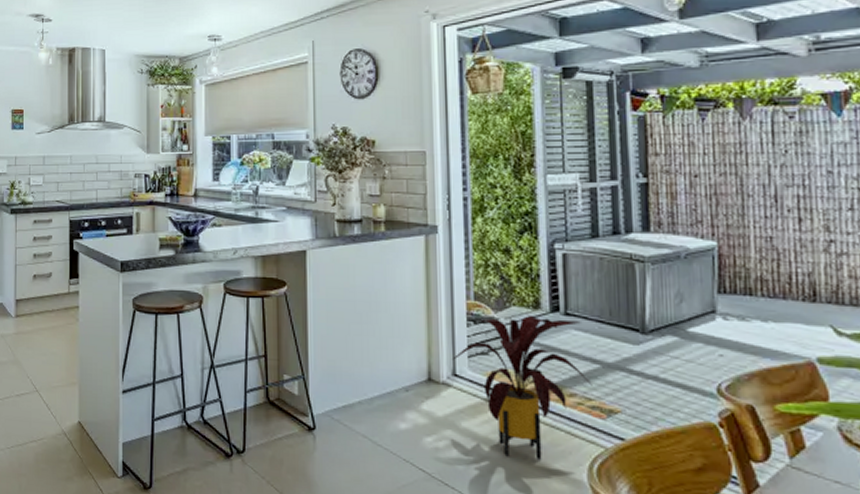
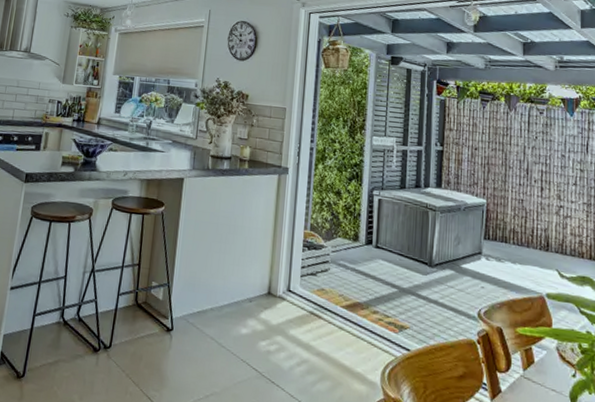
house plant: present [453,316,593,460] -> none [289,246,391,364]

